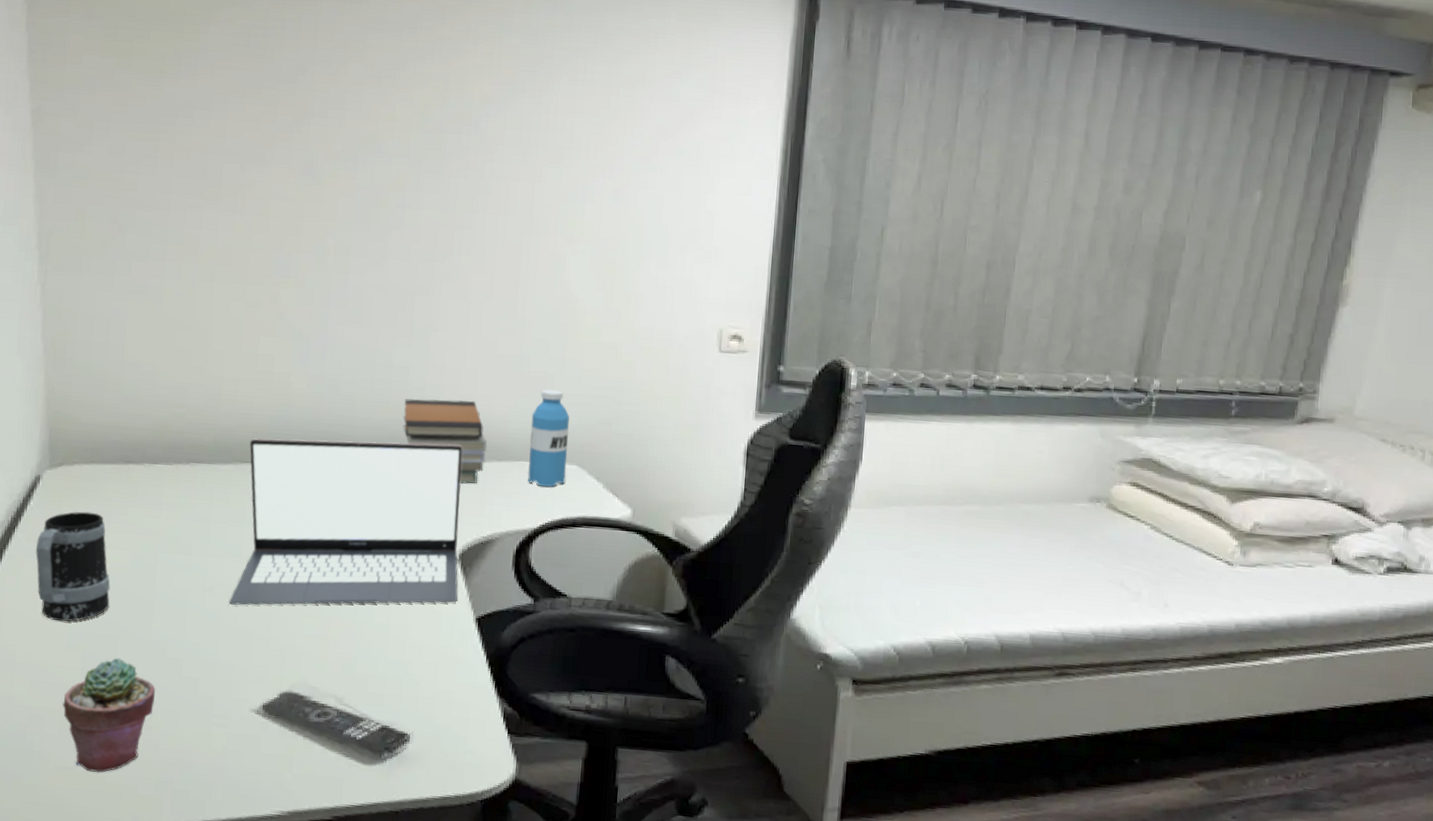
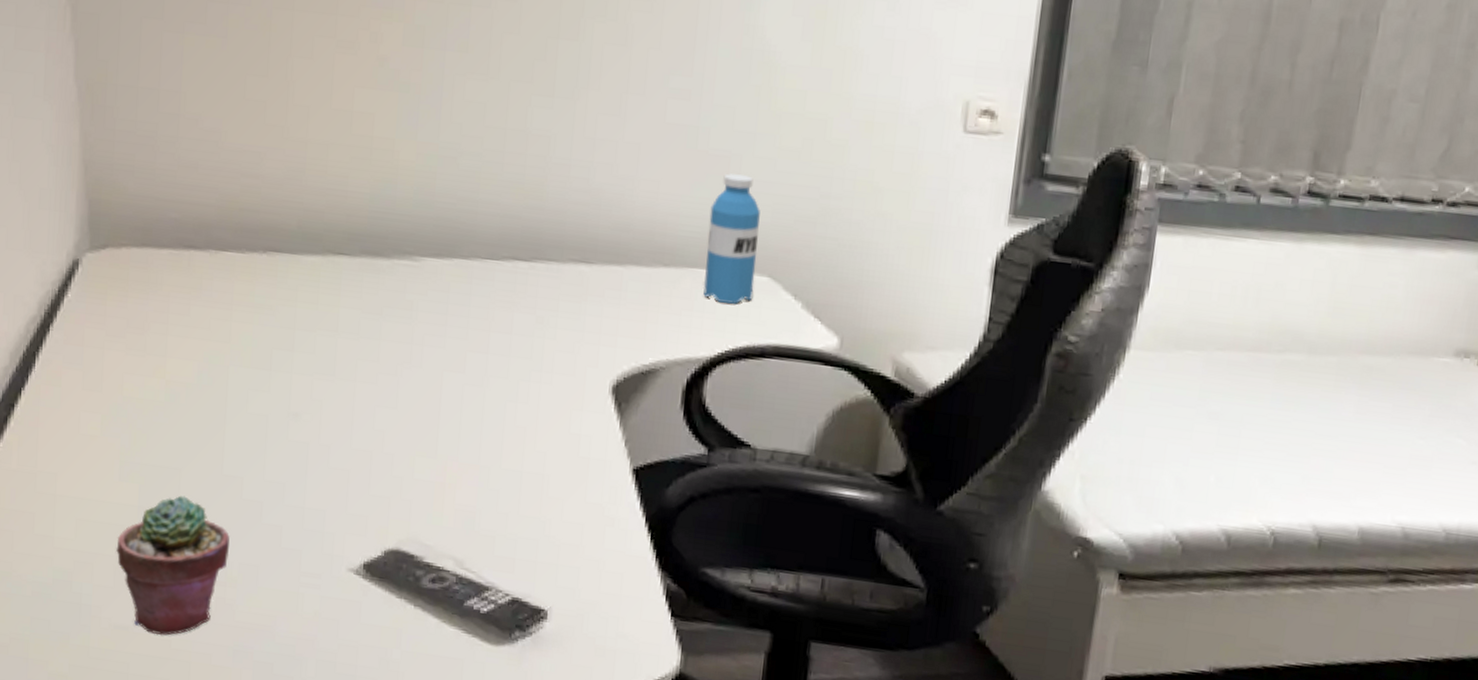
mug: present [35,511,110,622] -> none [76,308,171,448]
laptop: present [229,438,463,606] -> none [319,223,619,448]
book stack: present [403,398,488,484] -> none [541,178,652,295]

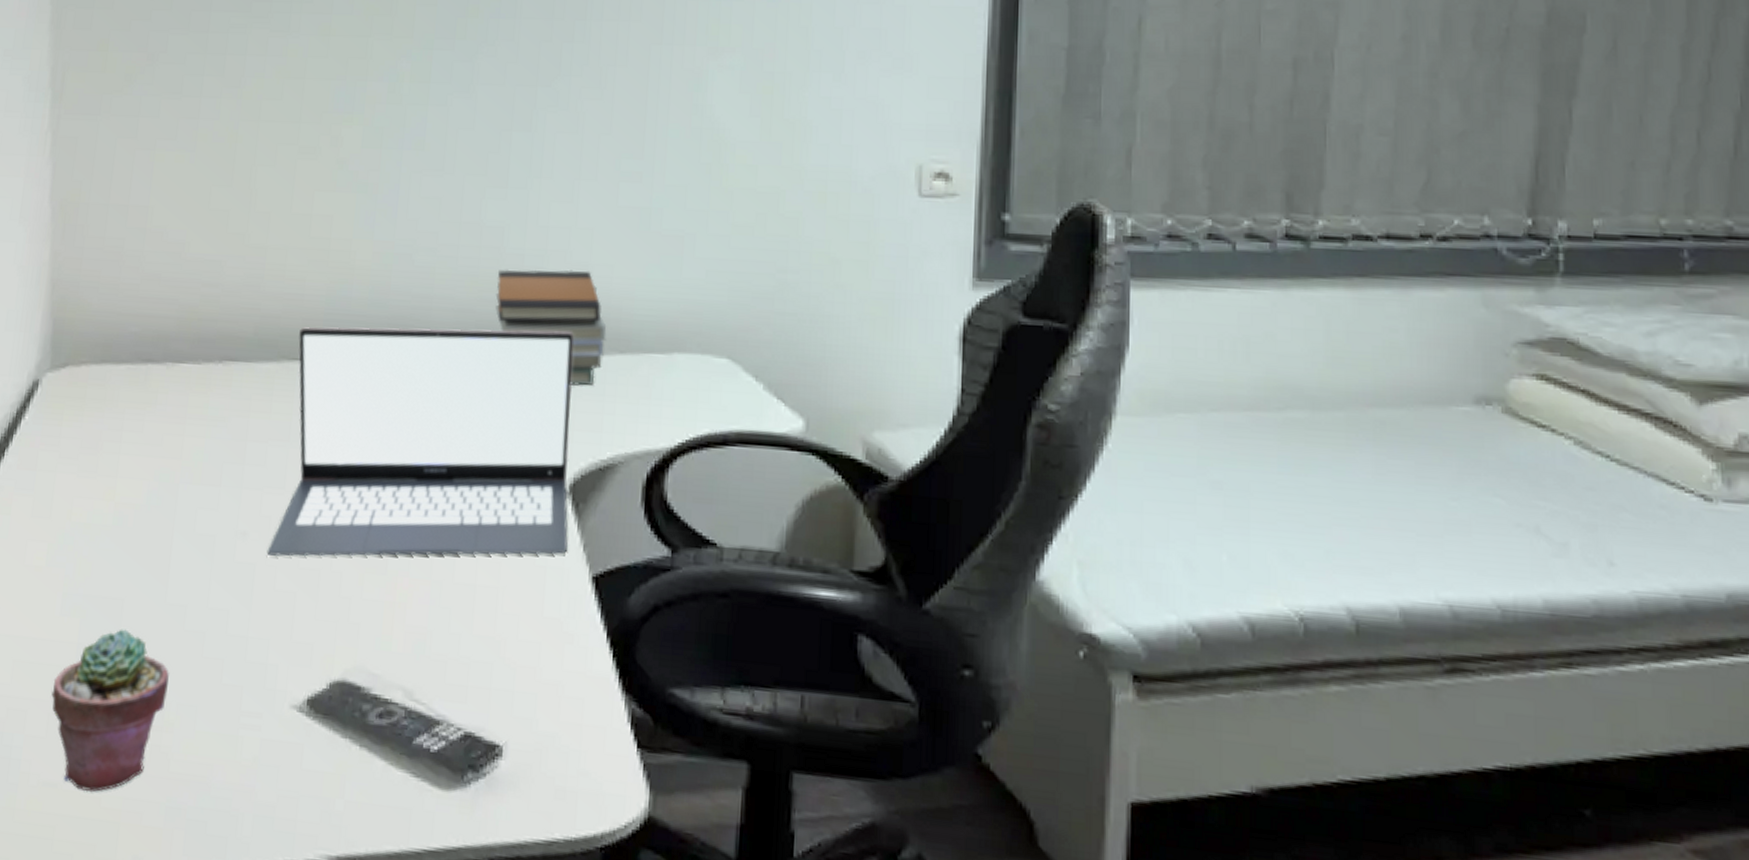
laptop: none [319,223,619,448] -> present [267,327,574,557]
book stack: none [541,178,652,295] -> present [495,269,607,386]
water bottle: present [703,173,760,304] -> none [660,253,716,389]

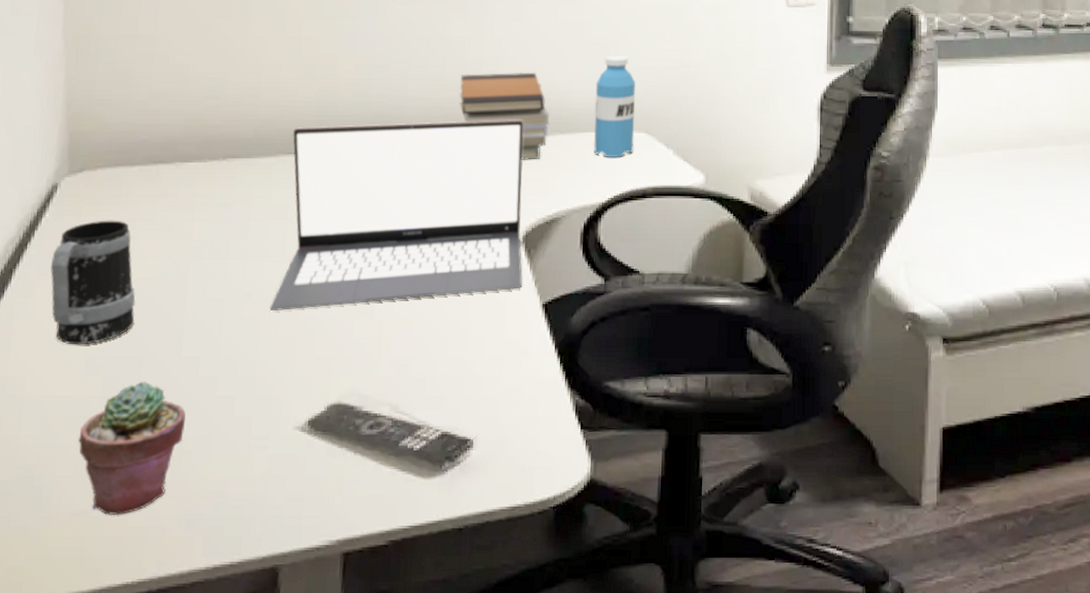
mug: none [28,427,118,578] -> present [50,220,136,345]
water bottle: none [660,253,716,389] -> present [593,56,635,157]

